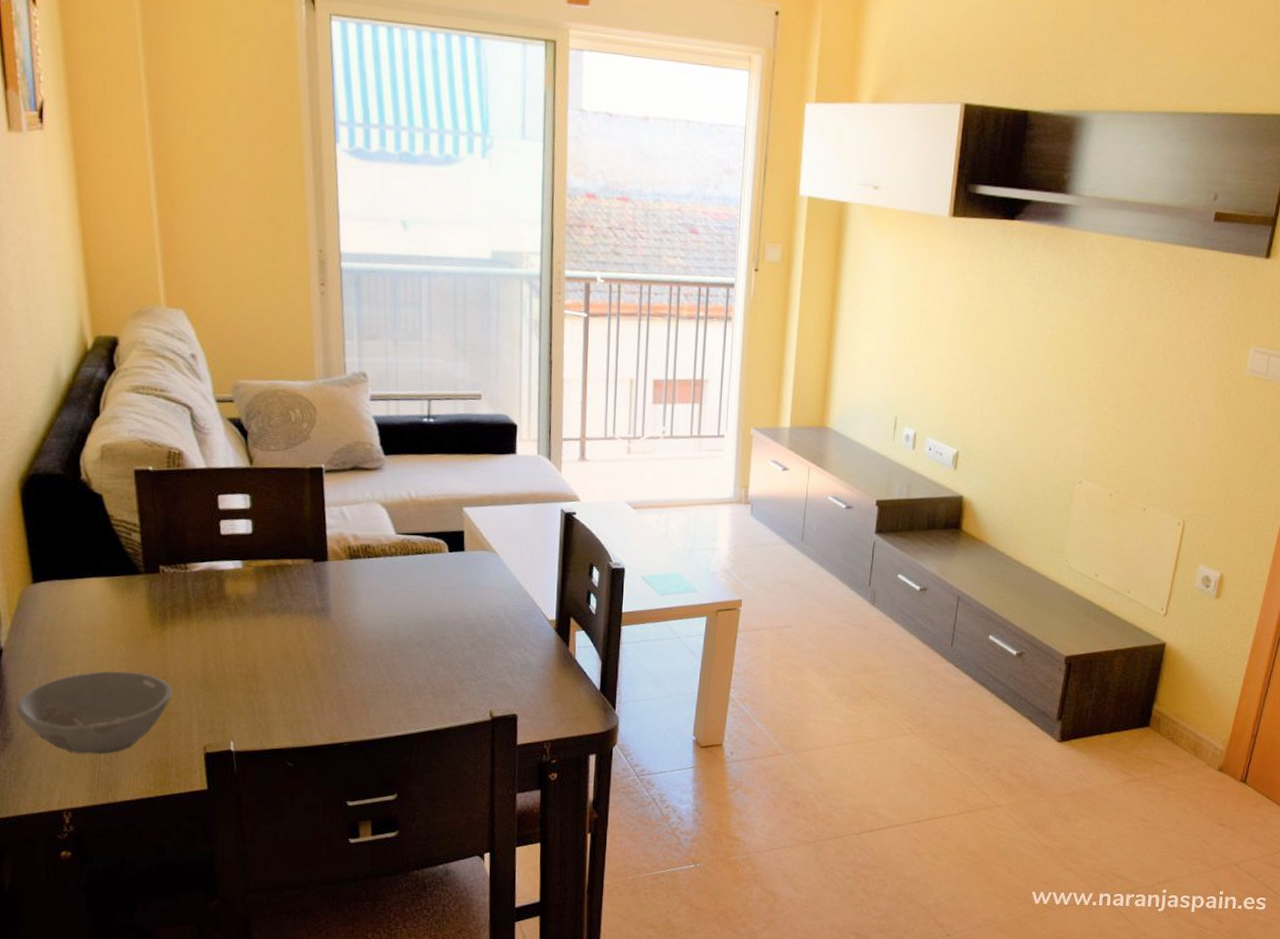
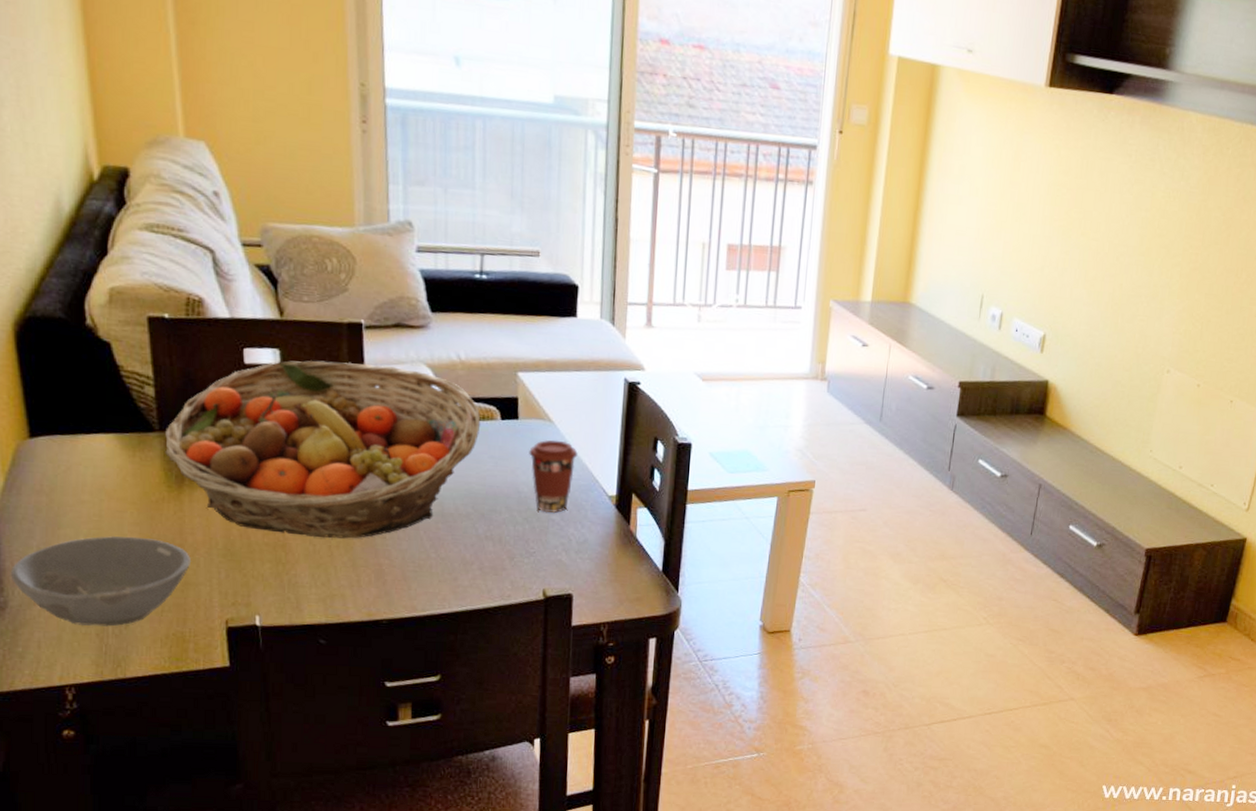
fruit basket: none [150,503,431,668] -> present [165,360,481,539]
coffee cup: none [475,569,520,639] -> present [529,439,578,514]

